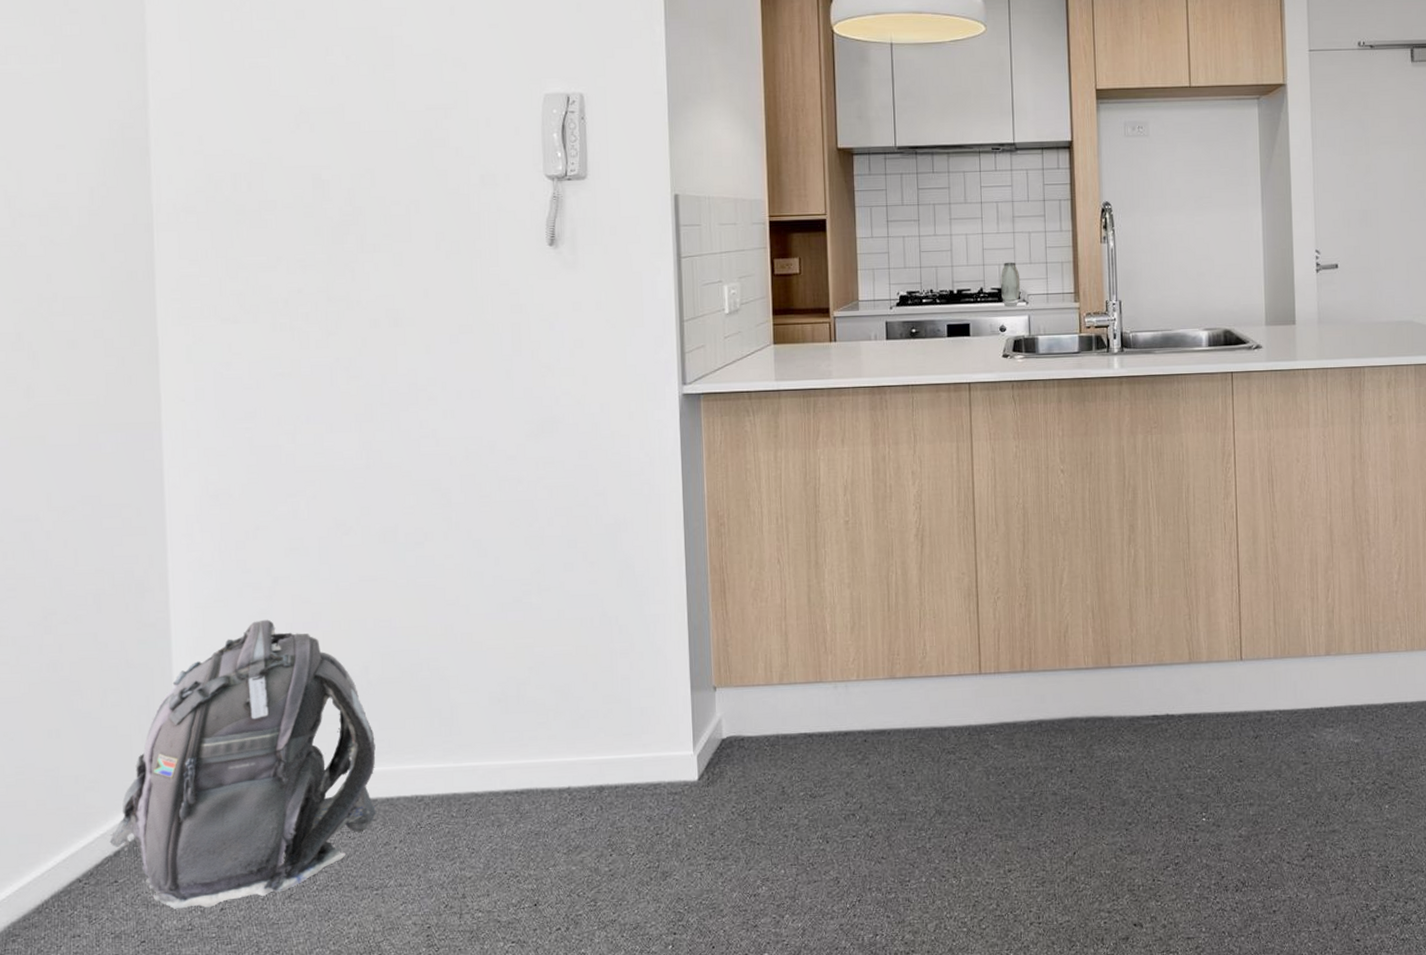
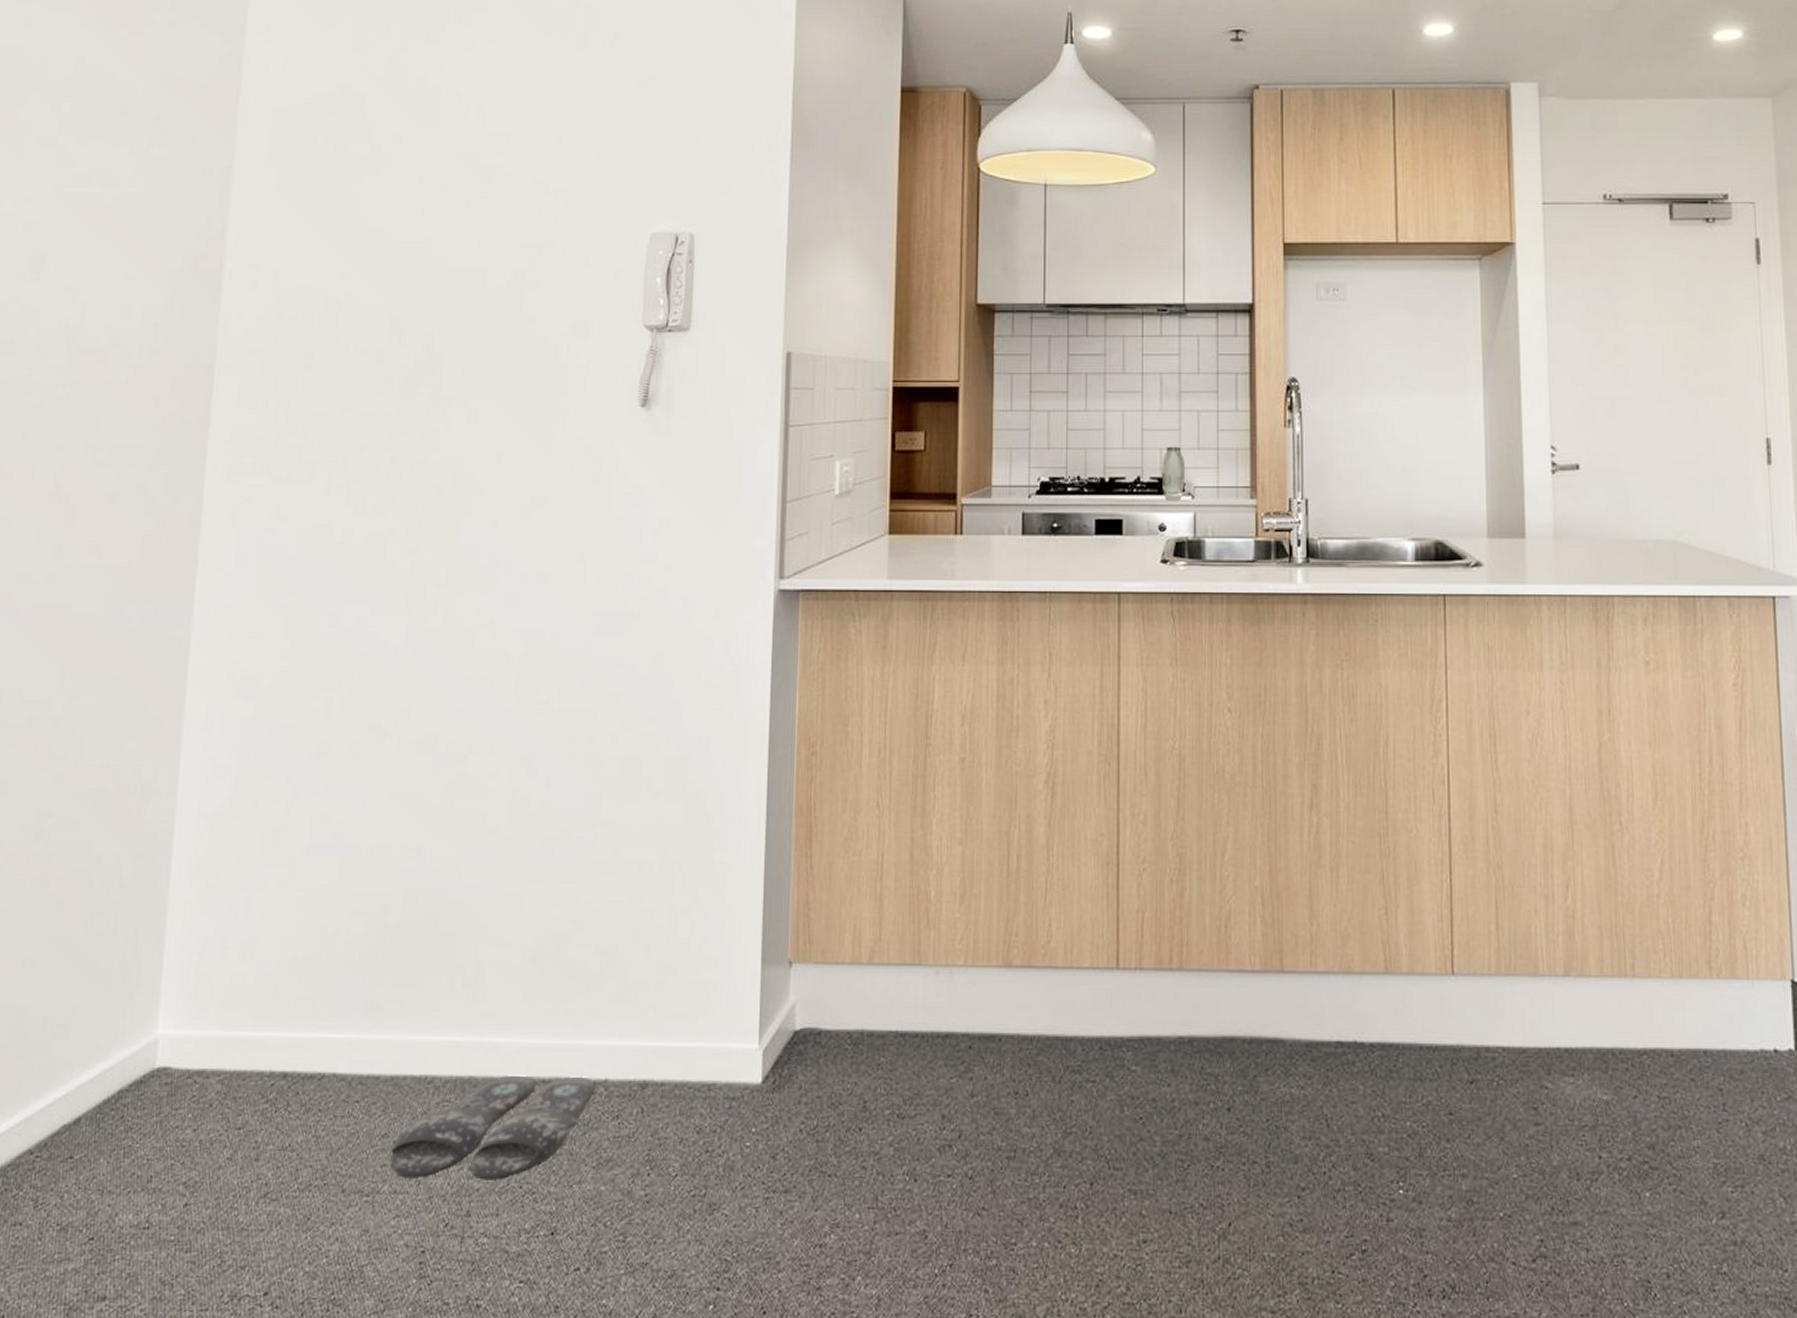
backpack: present [109,619,377,909] -> none [71,838,386,1201]
slippers: none [393,787,560,873] -> present [391,1075,595,1180]

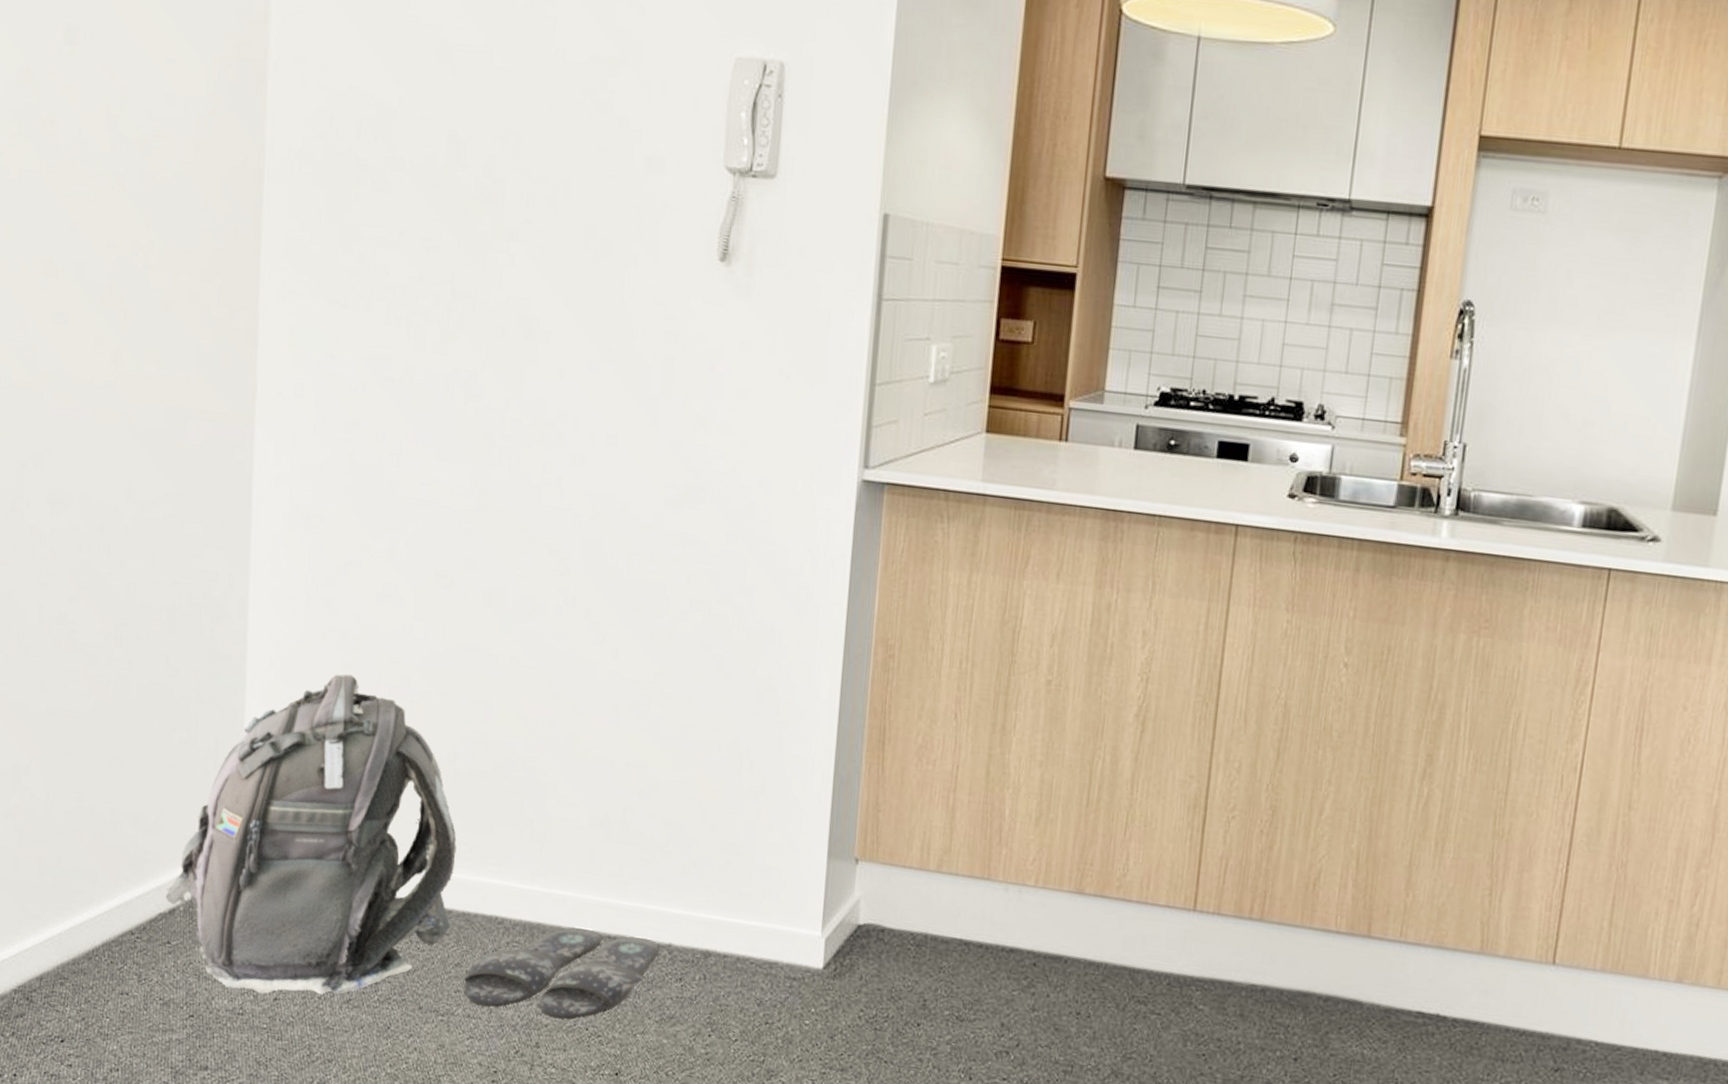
backpack: none [71,838,386,1201] -> present [165,674,457,994]
vase: present [1161,446,1186,502] -> none [1298,366,1329,431]

